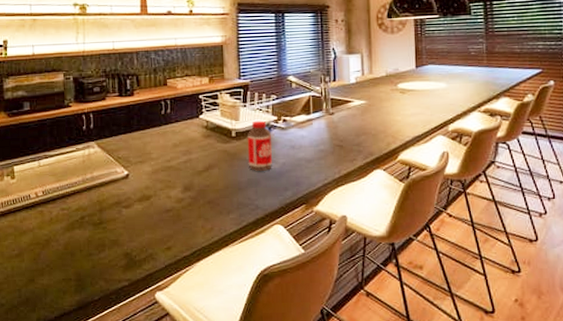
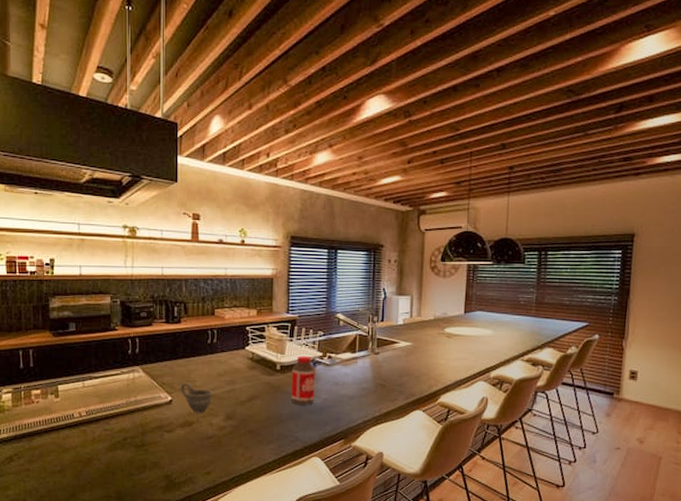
cup: none [136,155,169,186] -> present [180,382,213,413]

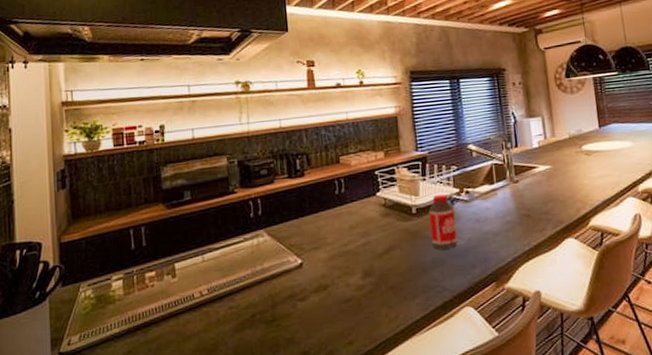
cup: present [180,382,213,413] -> none [310,241,347,274]

